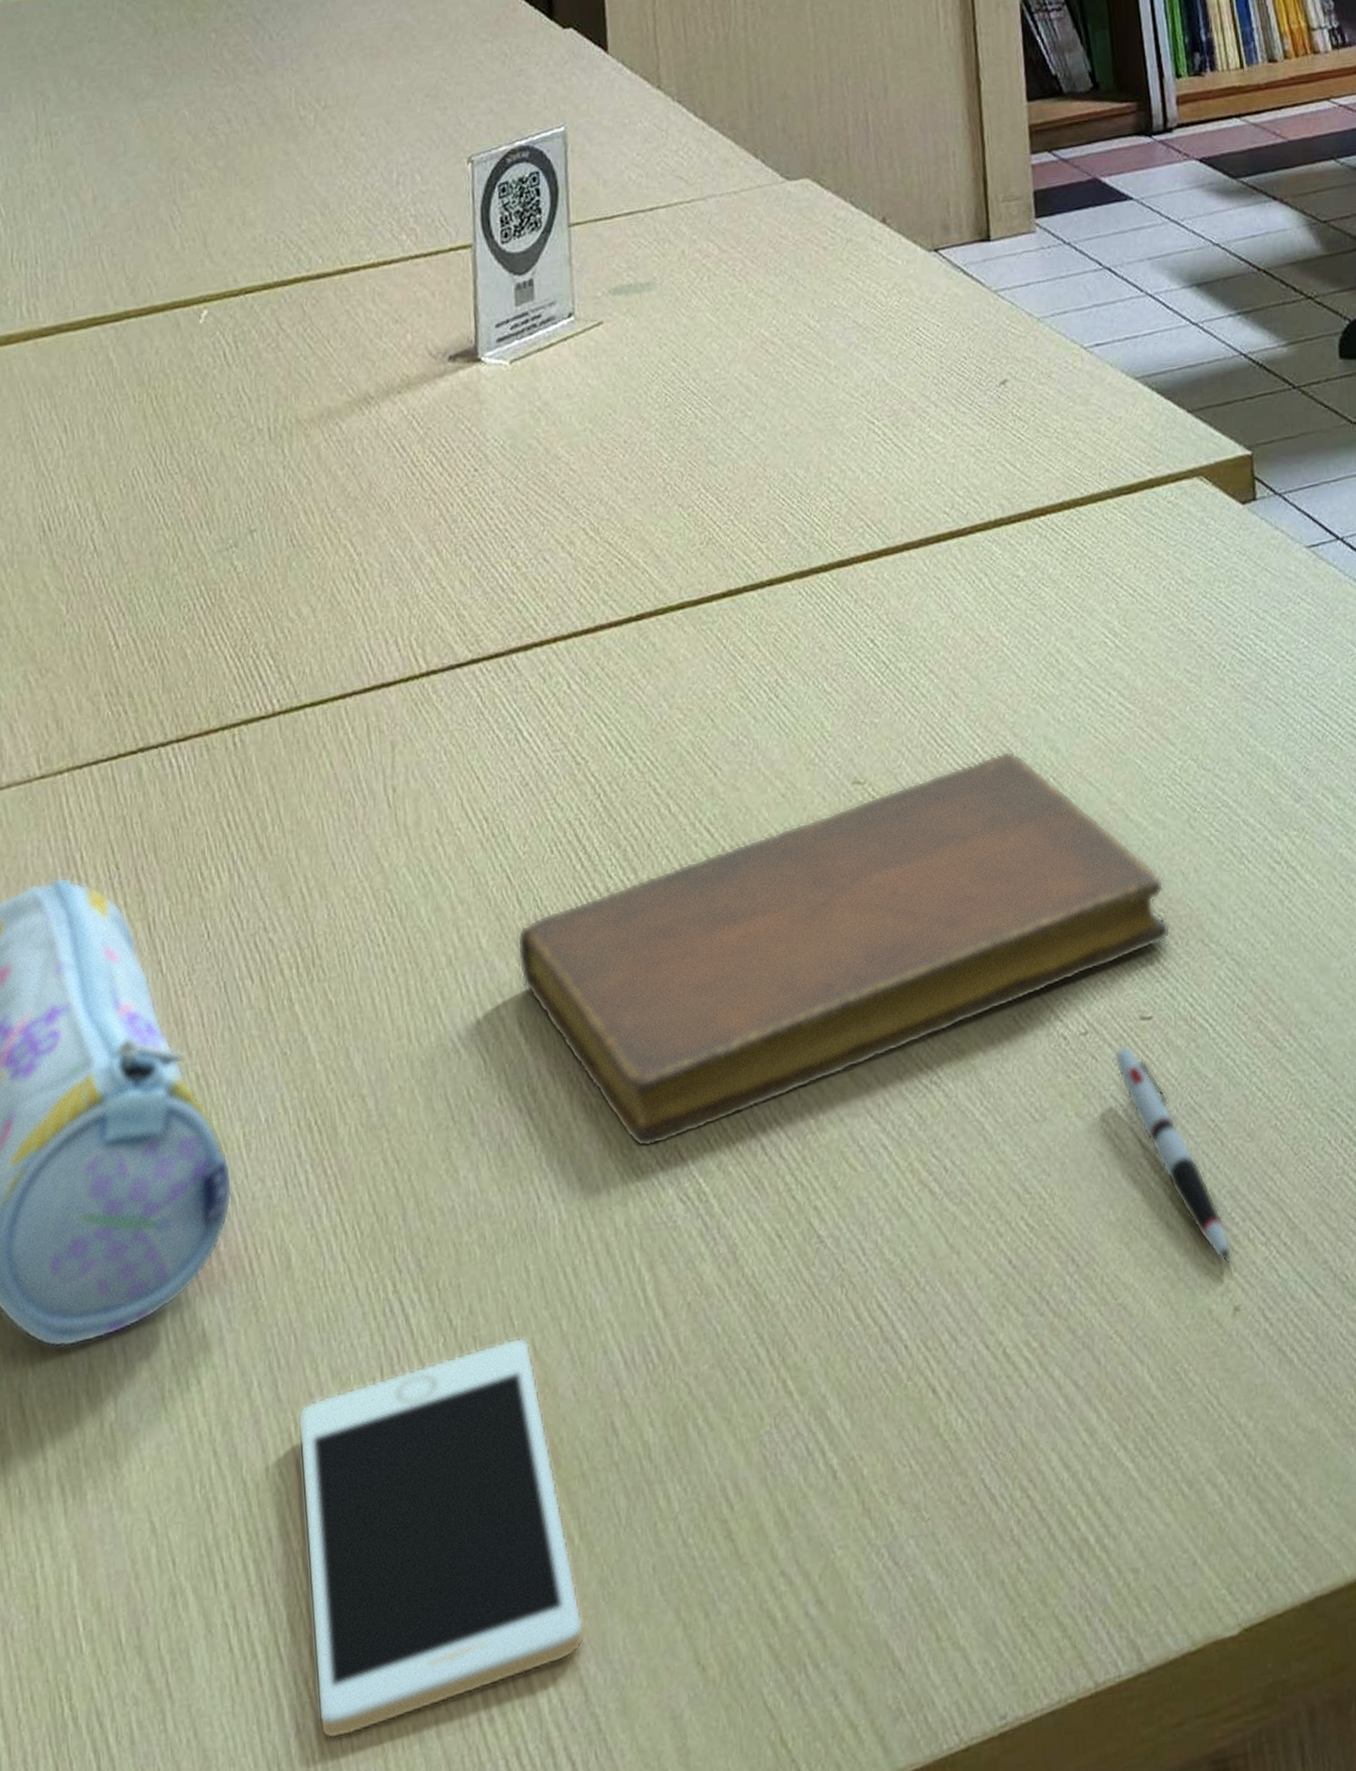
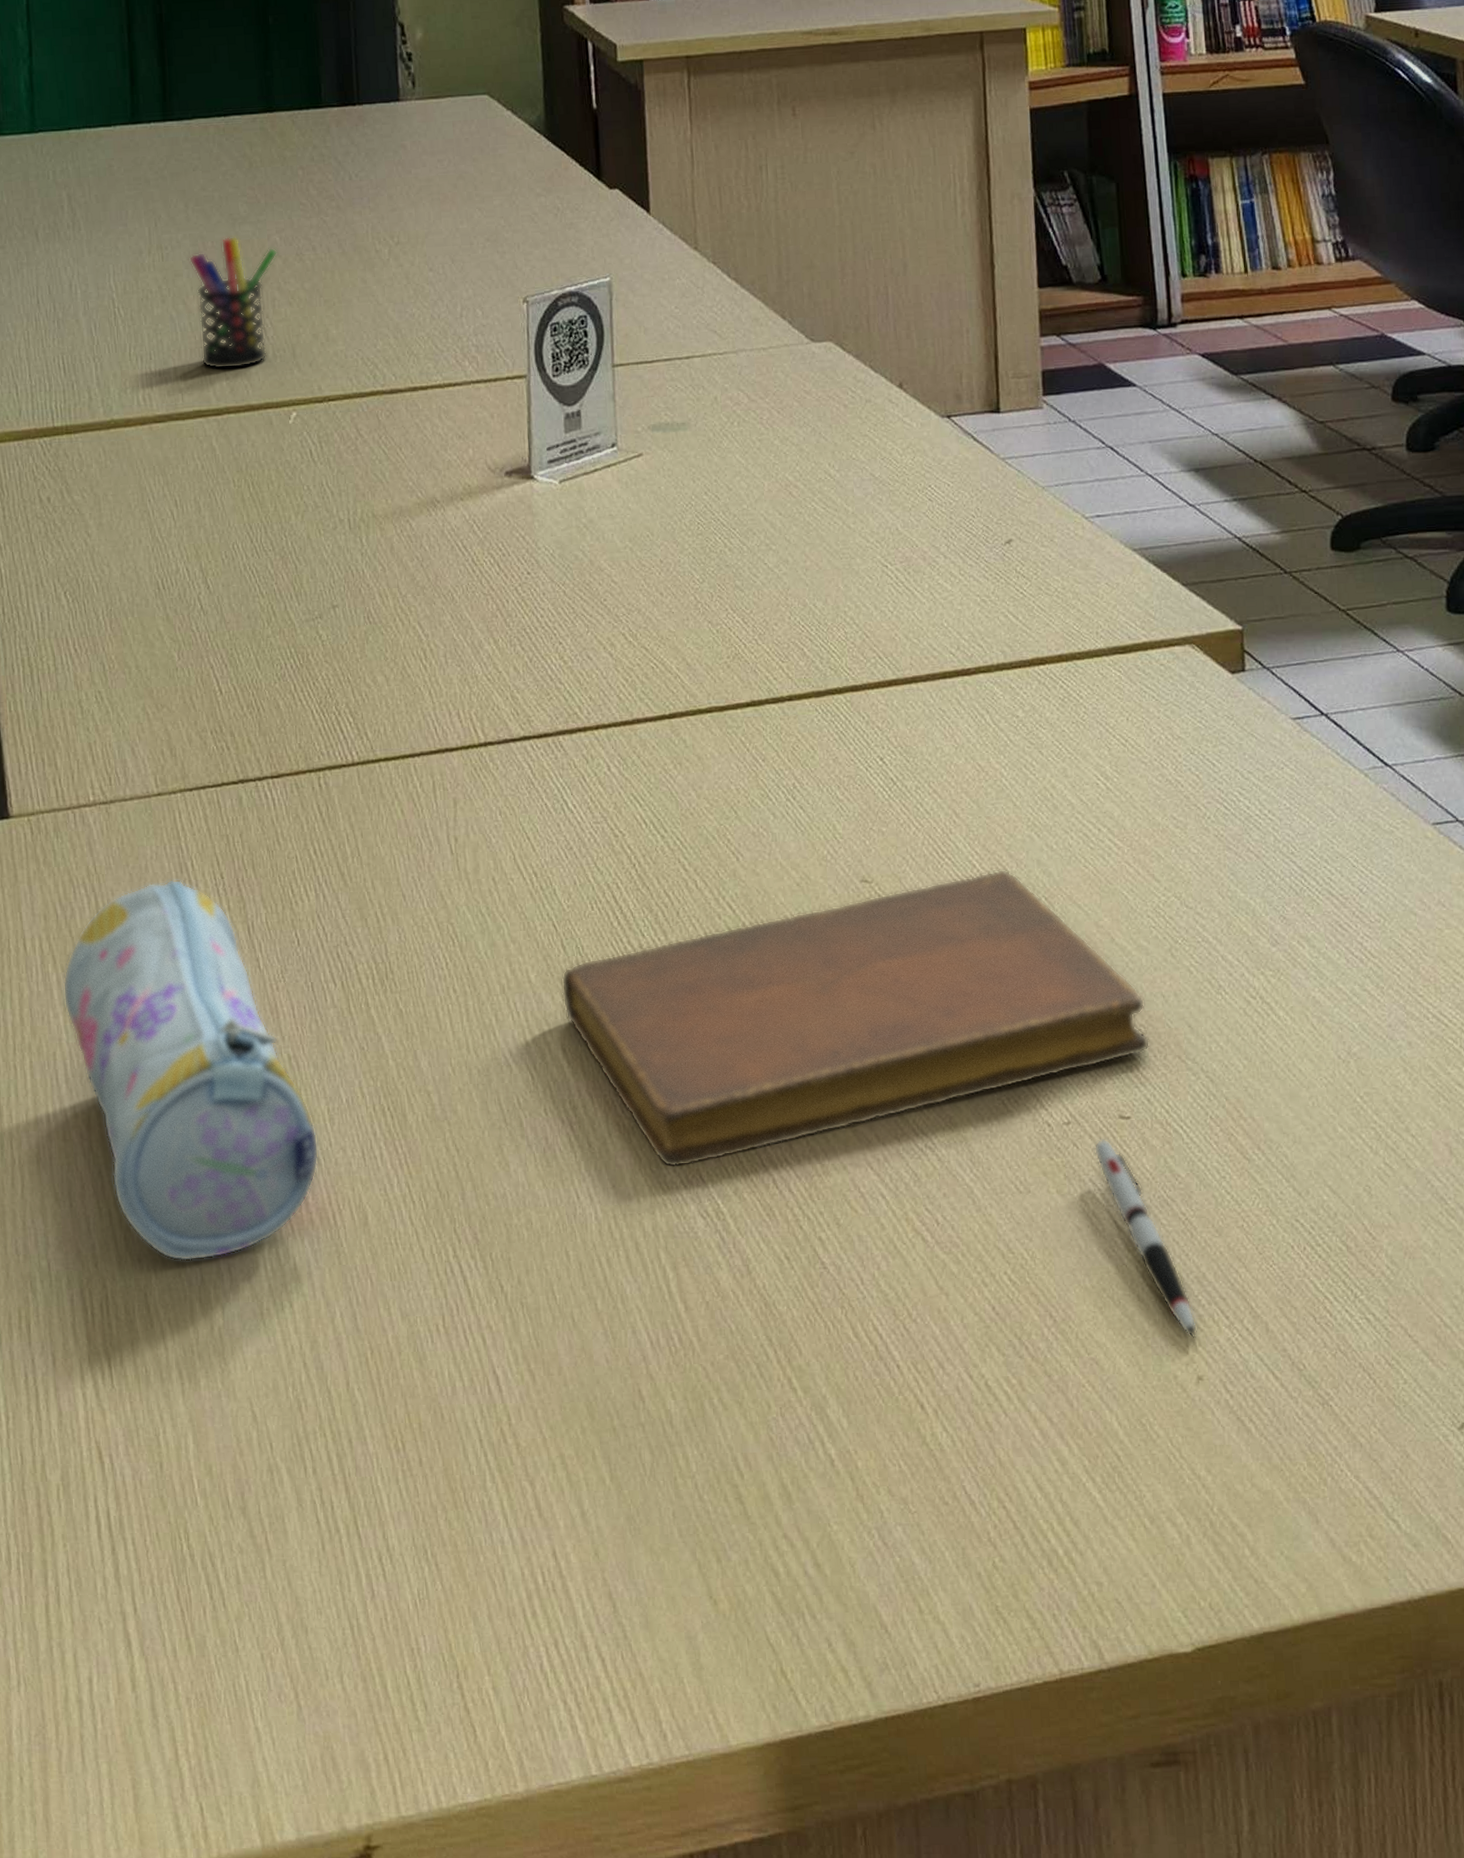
pen holder: none [83,113,187,269] -> present [189,236,278,370]
cell phone: present [297,1337,584,1739] -> none [373,1309,614,1607]

